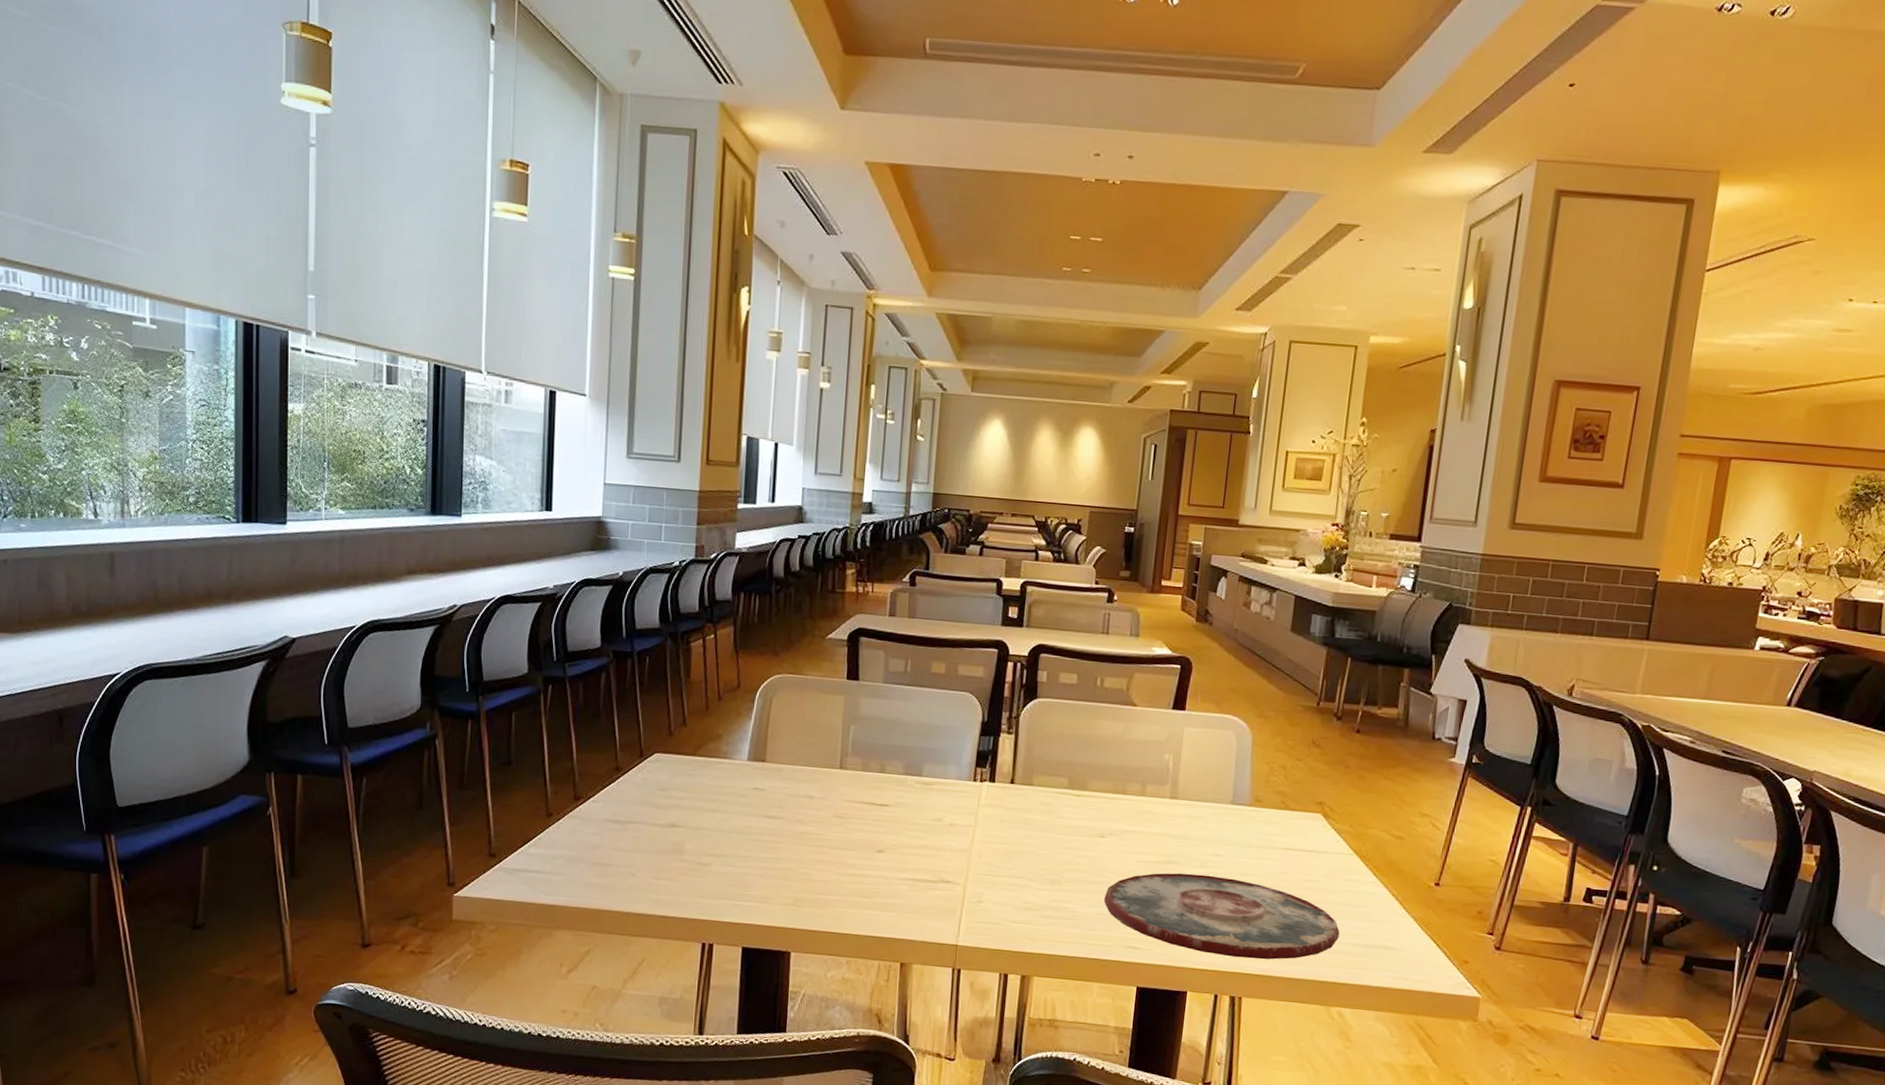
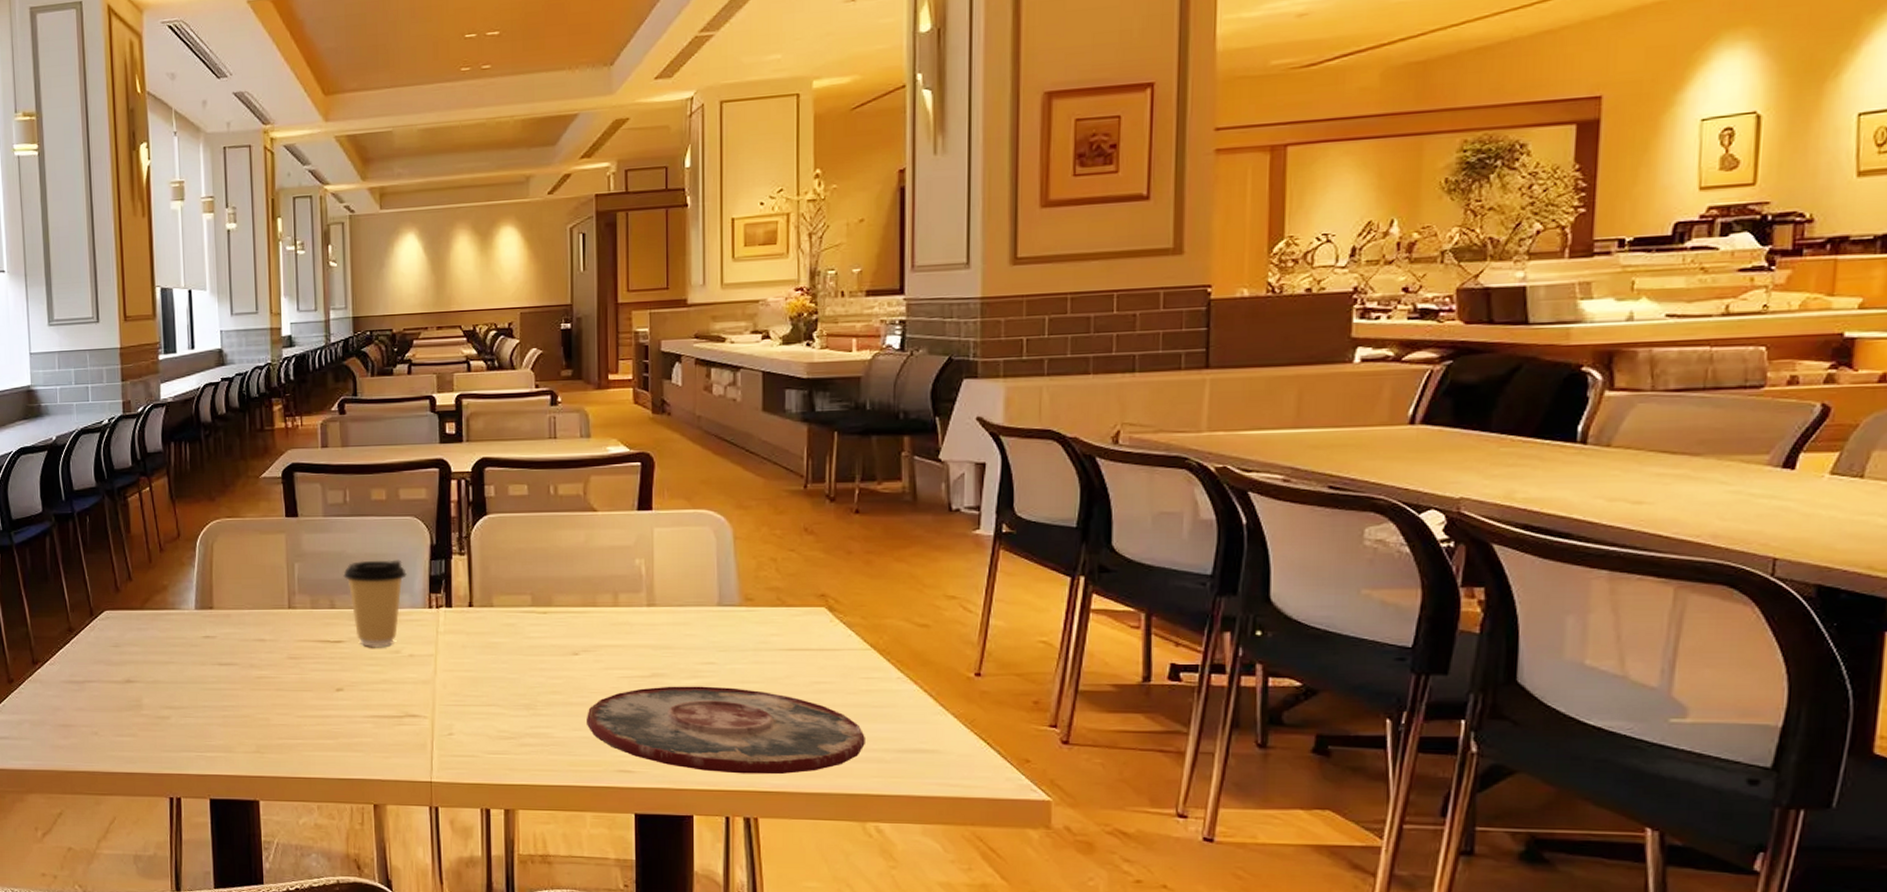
coffee cup: none [896,729,956,814] -> present [343,559,407,647]

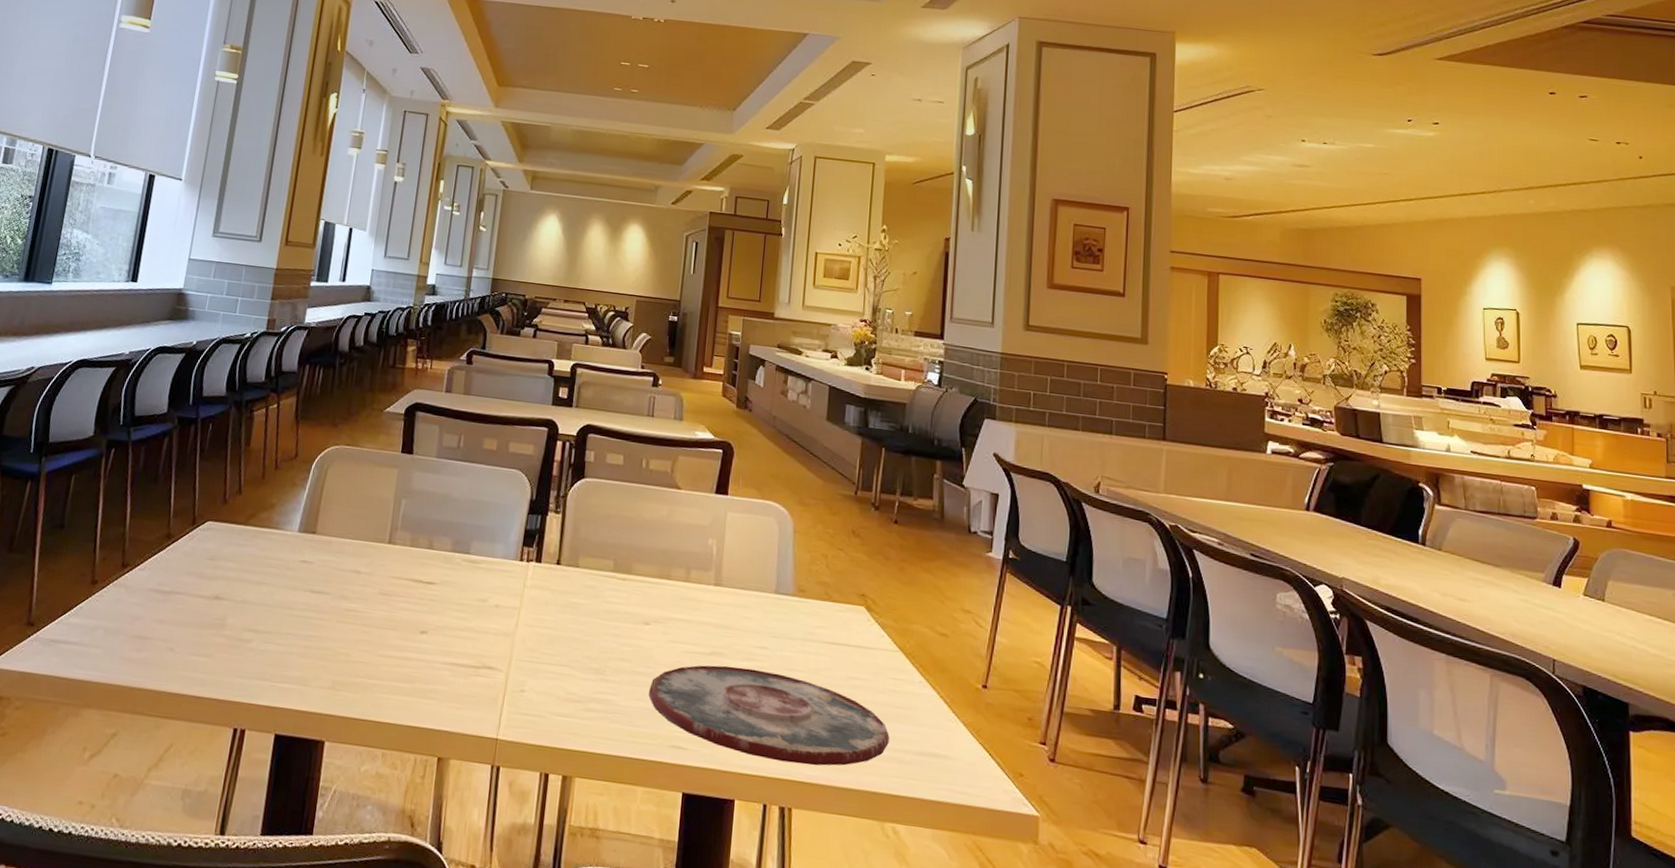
coffee cup: present [343,559,407,647] -> none [445,505,505,594]

